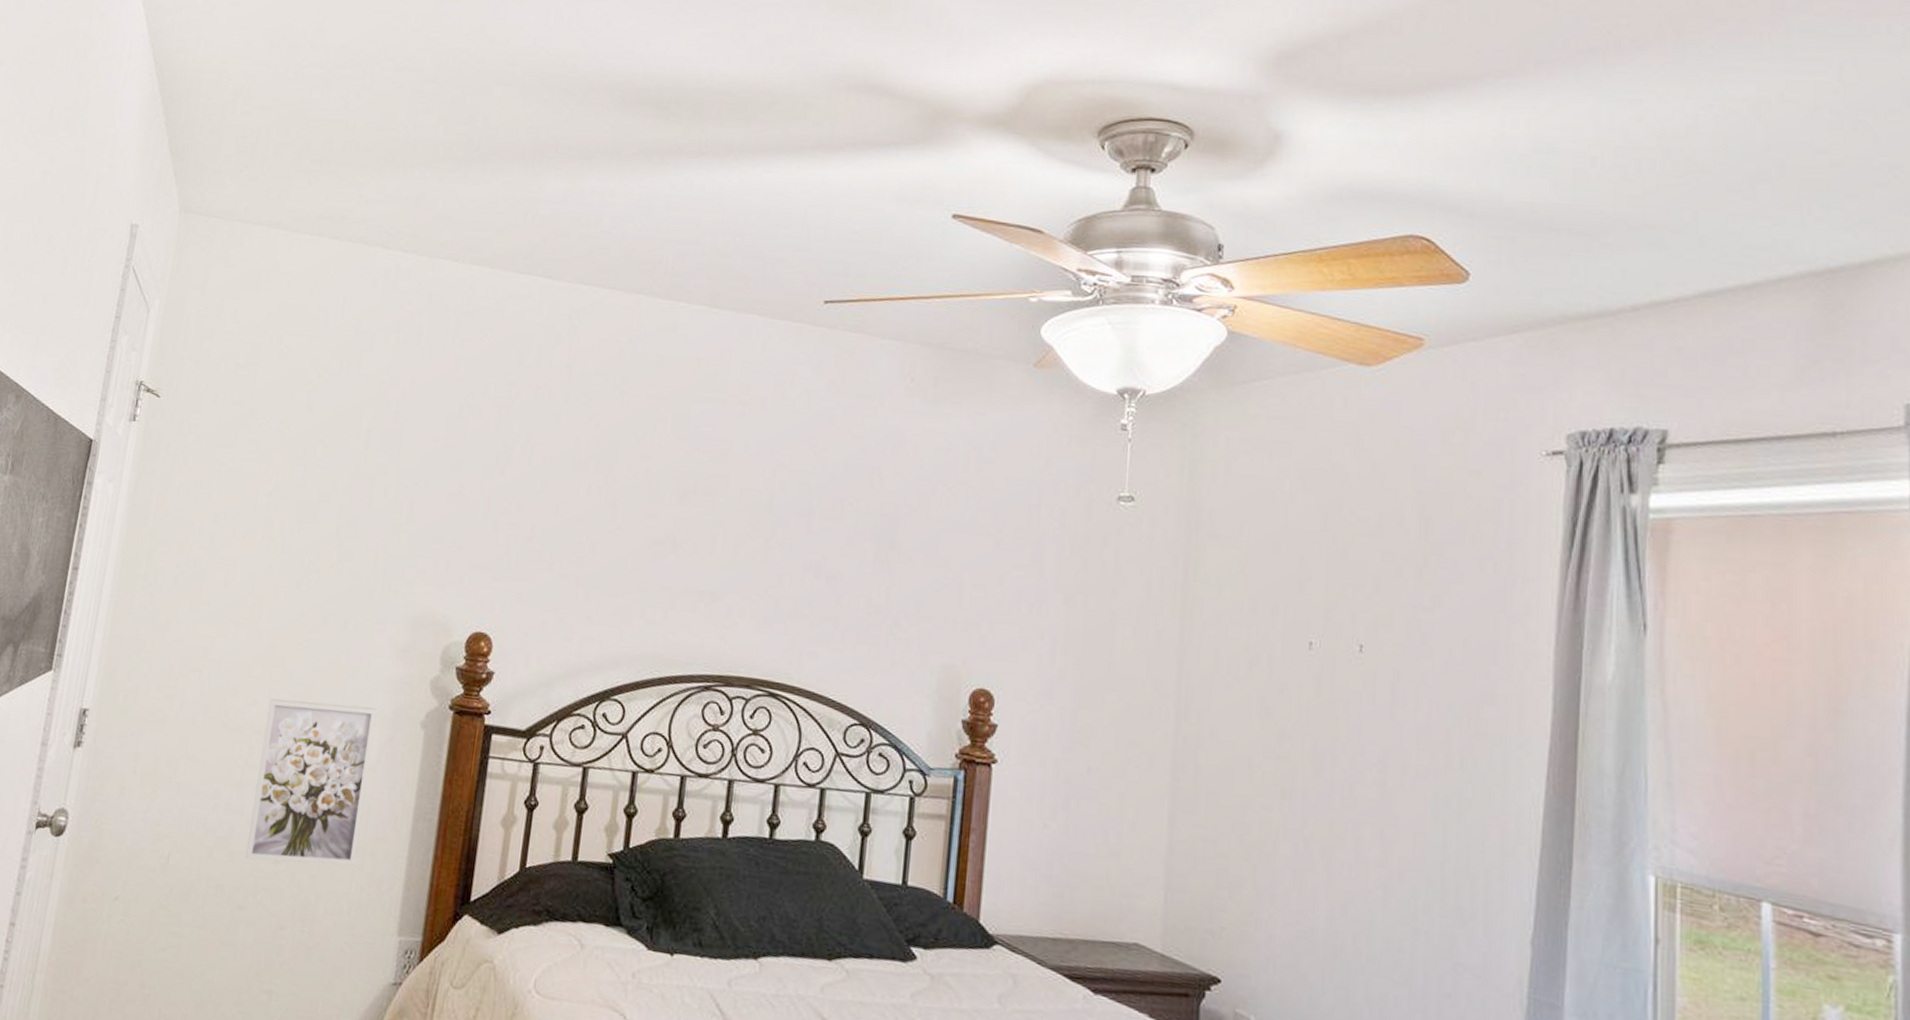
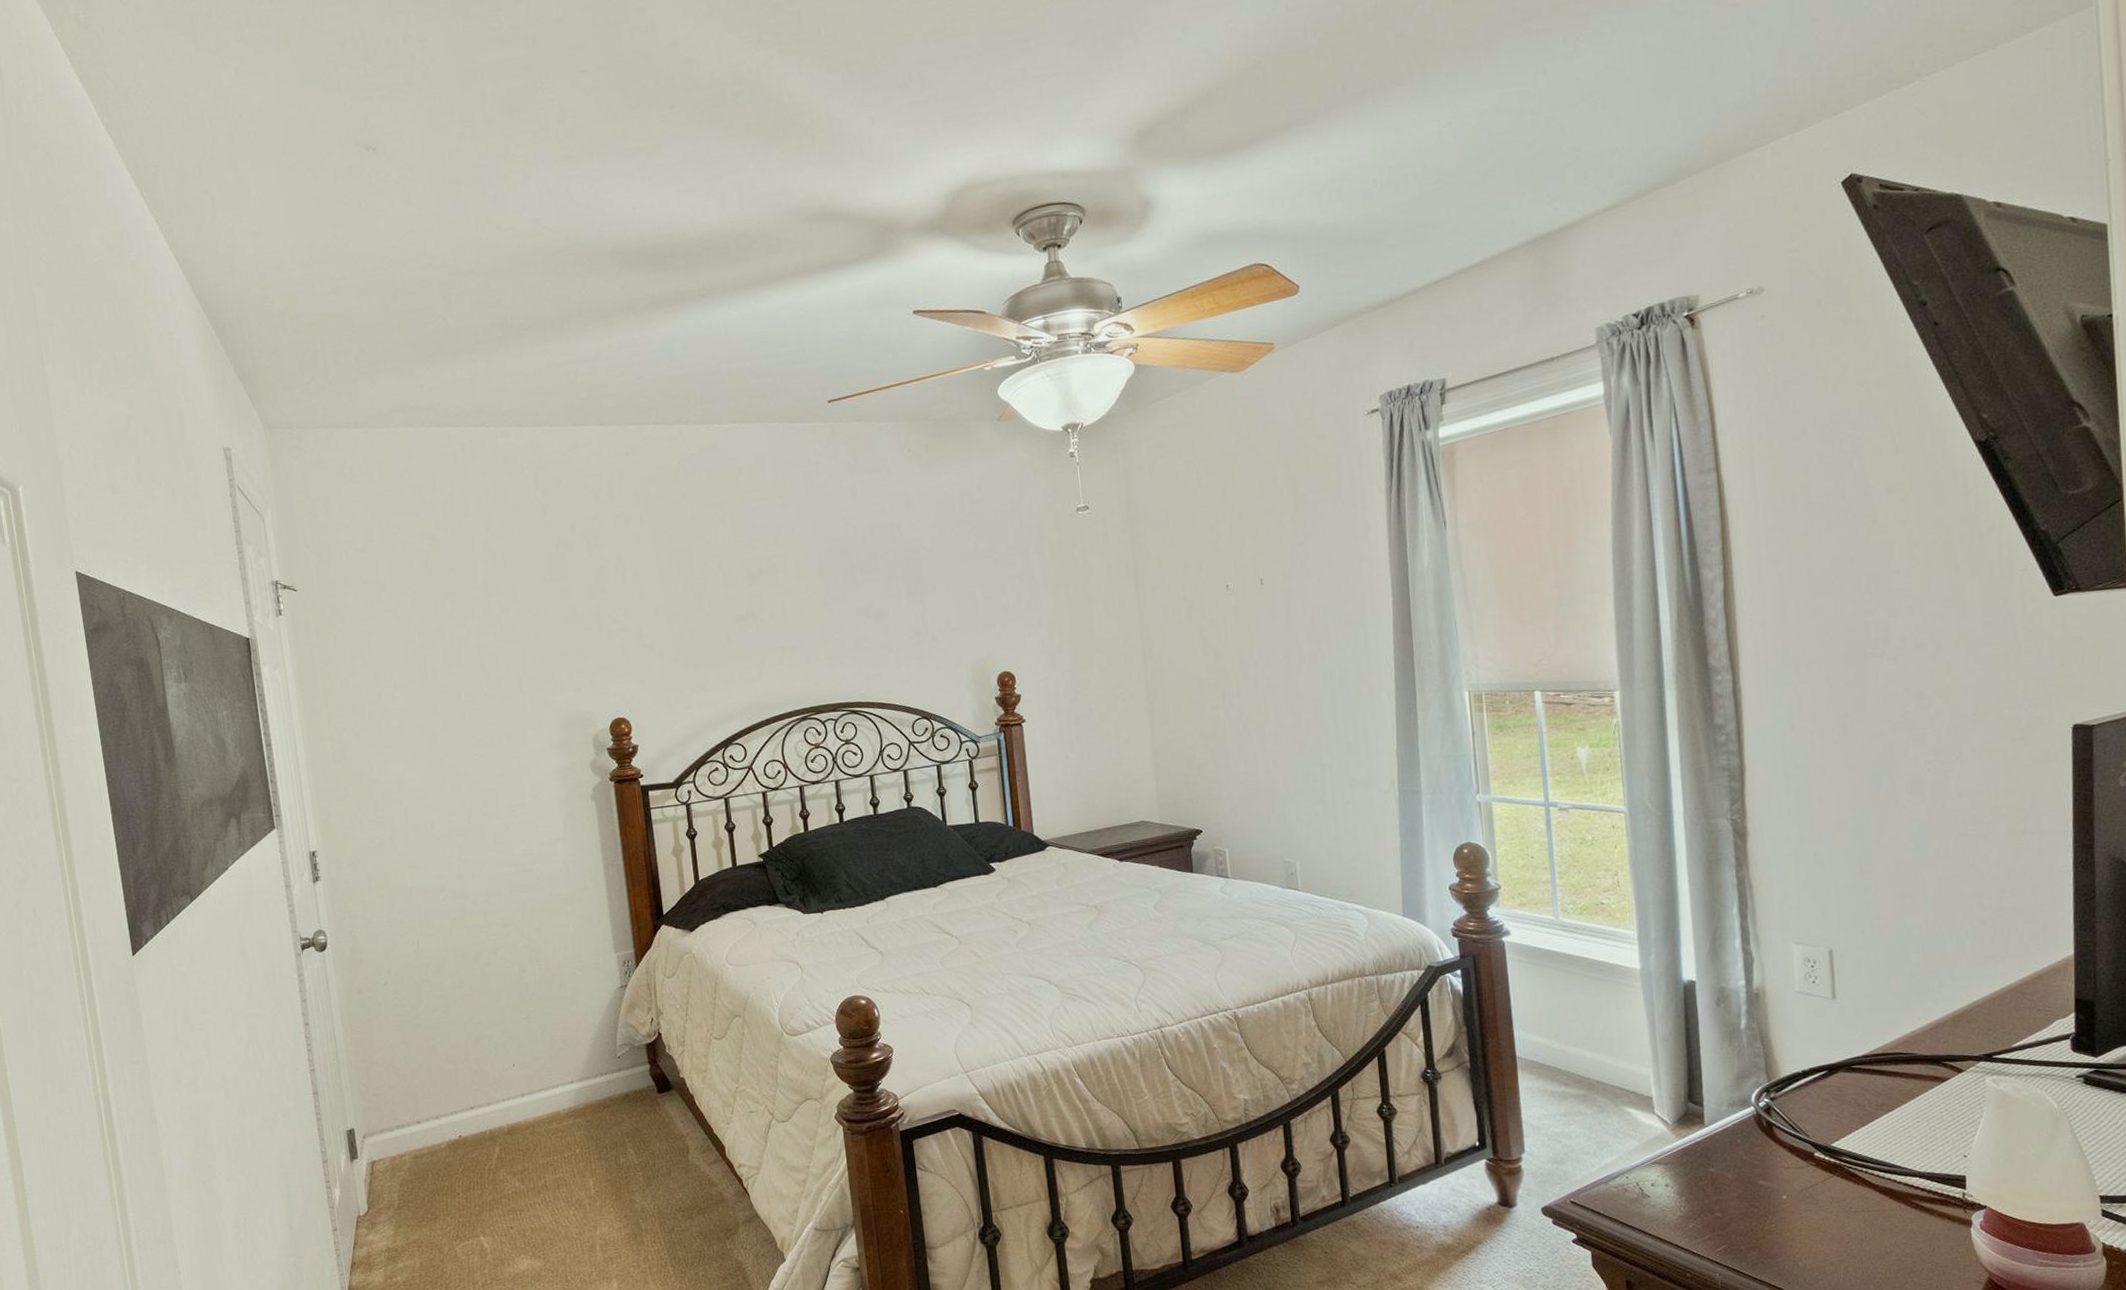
wall art: present [246,698,377,866] -> none [464,794,568,929]

